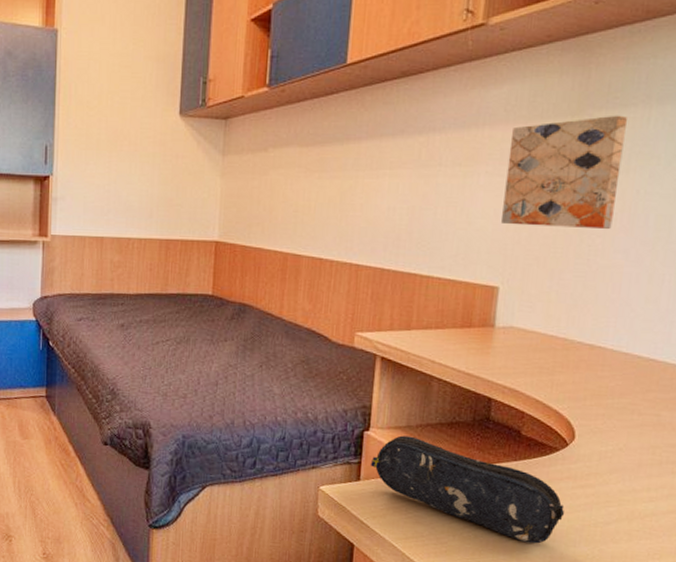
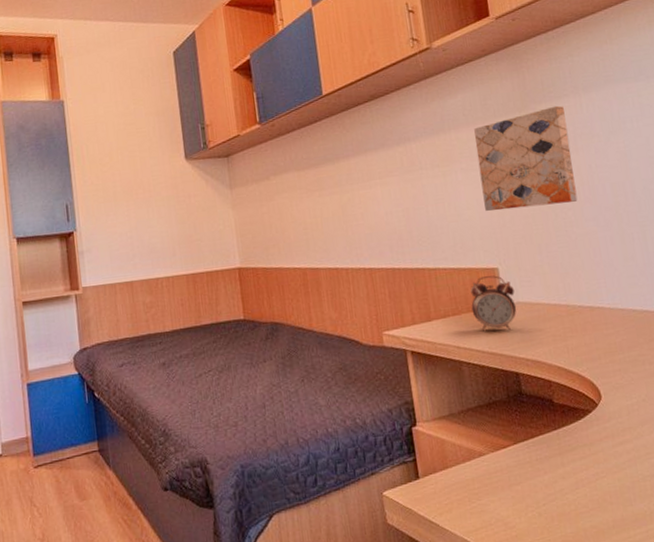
pencil case: present [370,435,565,544] -> none [424,423,614,511]
alarm clock: none [457,293,510,355] -> present [470,275,517,332]

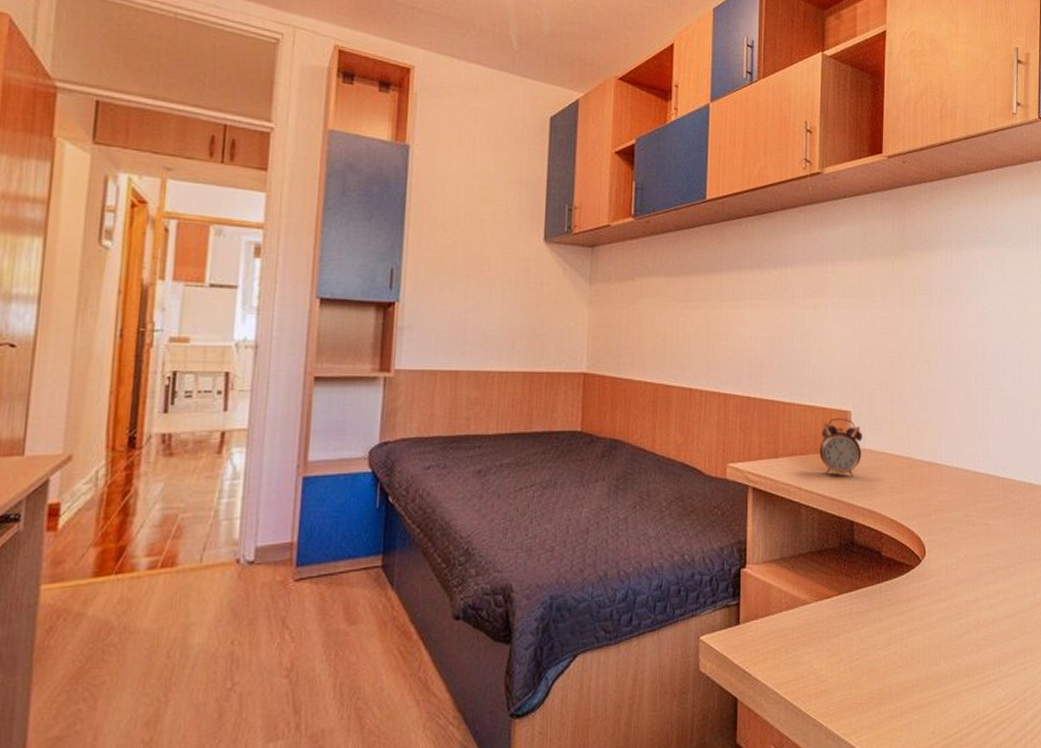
wall art: present [474,105,578,212] -> none [848,256,936,355]

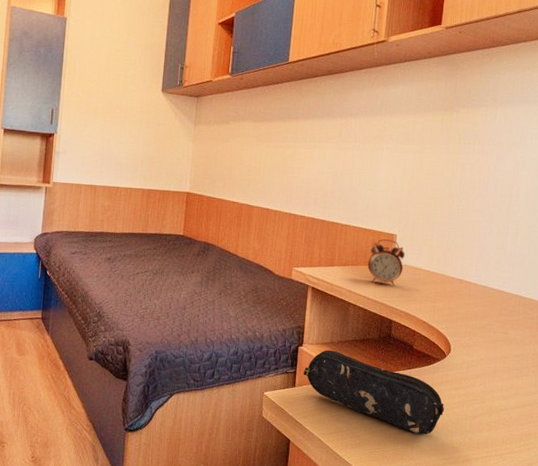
pencil case: none [748,569,925,668] -> present [303,350,445,435]

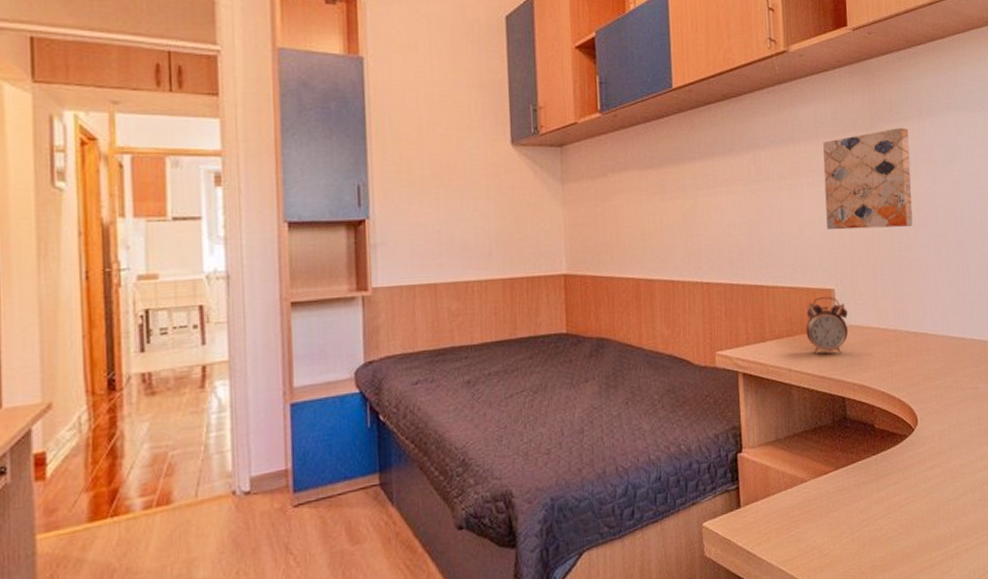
pencil case: present [303,350,445,435] -> none [747,449,922,536]
wall art: none [398,112,481,194] -> present [823,127,913,230]

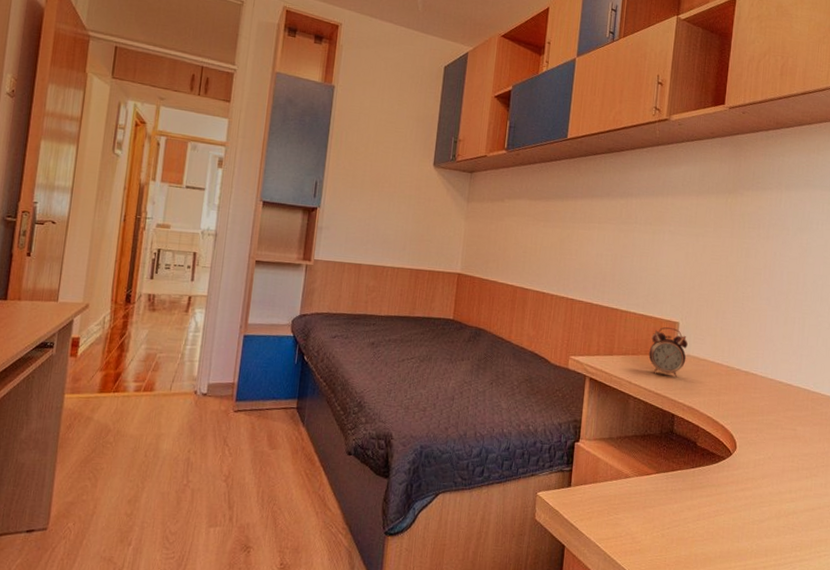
wall art: present [823,127,913,230] -> none [681,195,766,281]

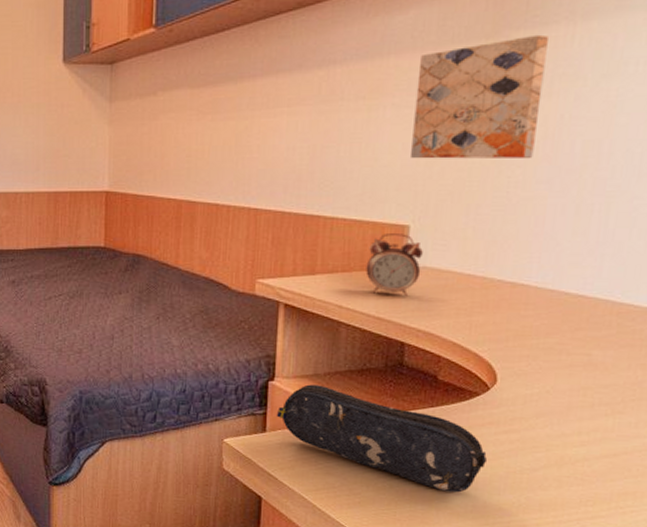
pencil case: none [579,446,731,541] -> present [276,384,488,493]
wall art: none [681,195,766,281] -> present [411,34,548,159]

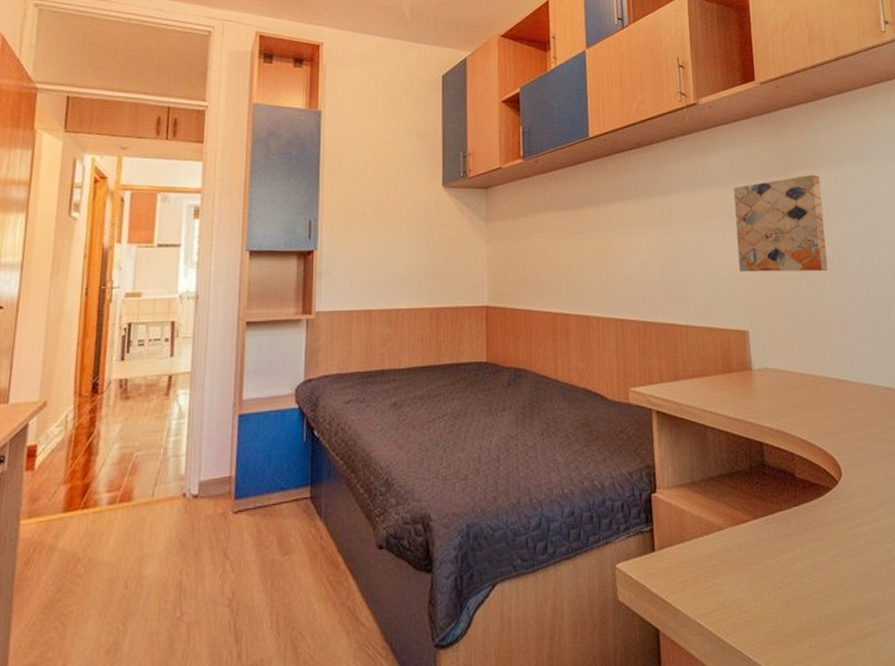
pencil case: present [276,384,488,493] -> none [662,493,851,597]
alarm clock: present [366,234,423,297] -> none [720,338,765,397]

